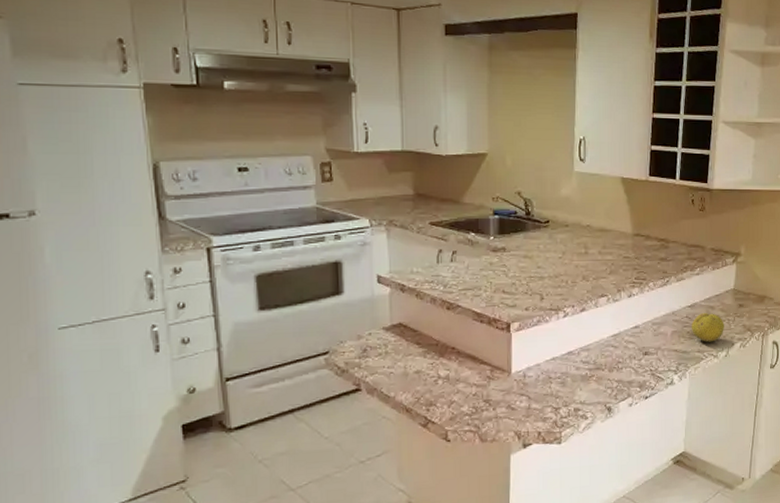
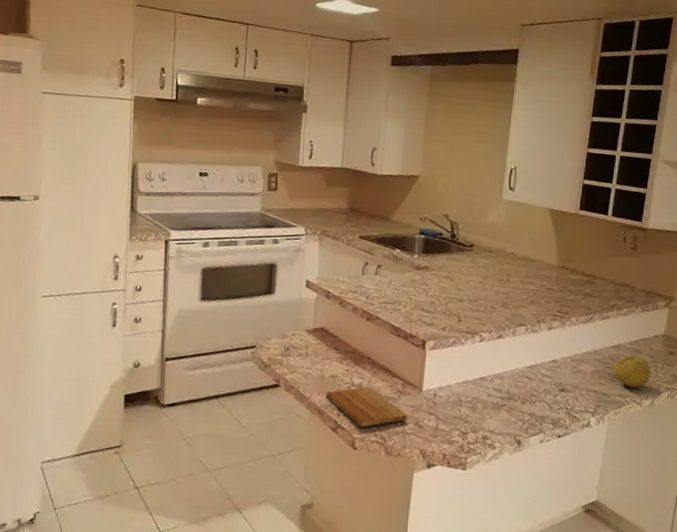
cutting board: none [412,378,499,419] -> present [325,387,408,428]

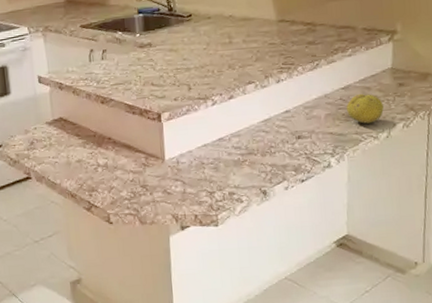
cutting board: present [325,387,408,428] -> none [75,165,155,203]

